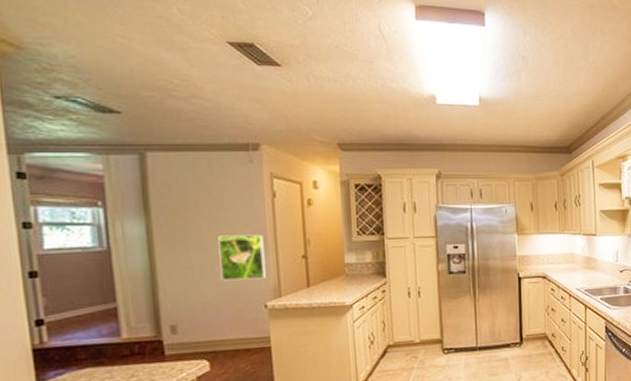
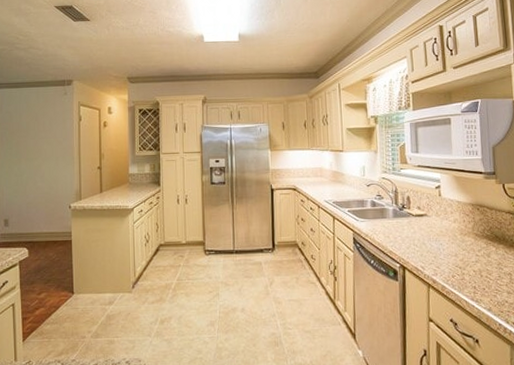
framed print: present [218,234,266,281] -> none [40,149,71,186]

